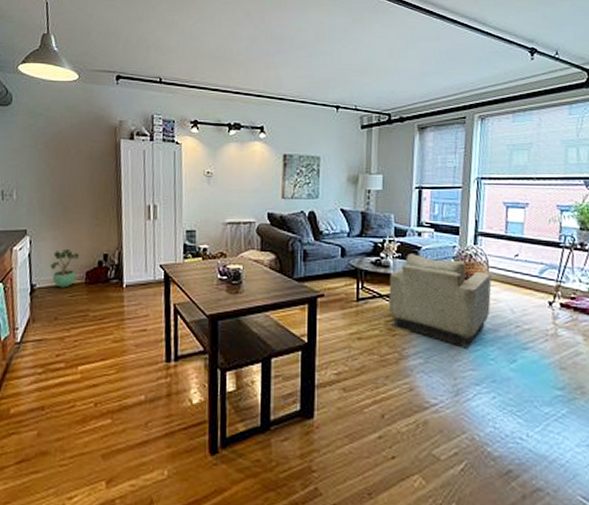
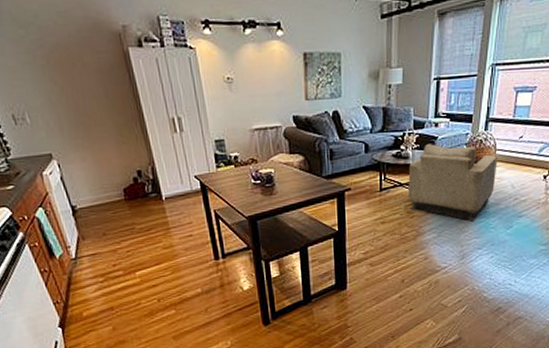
potted plant: present [50,248,79,288] -> none [86,168,114,206]

